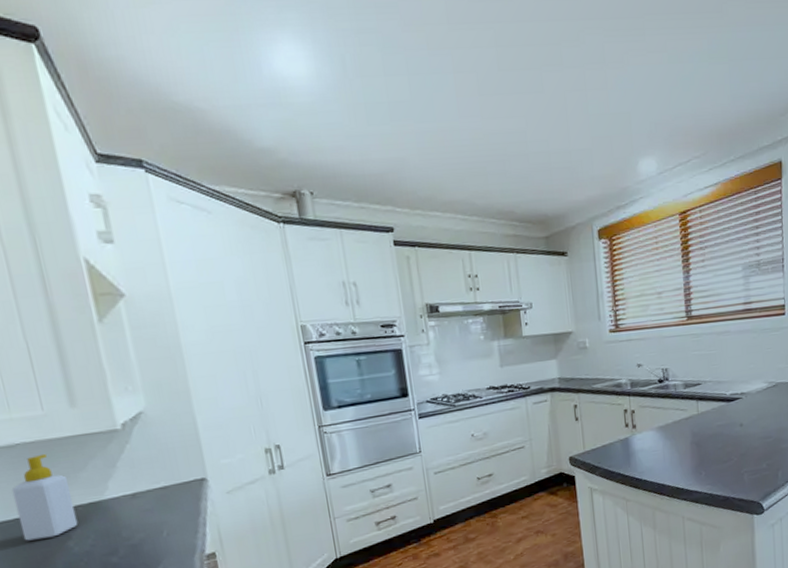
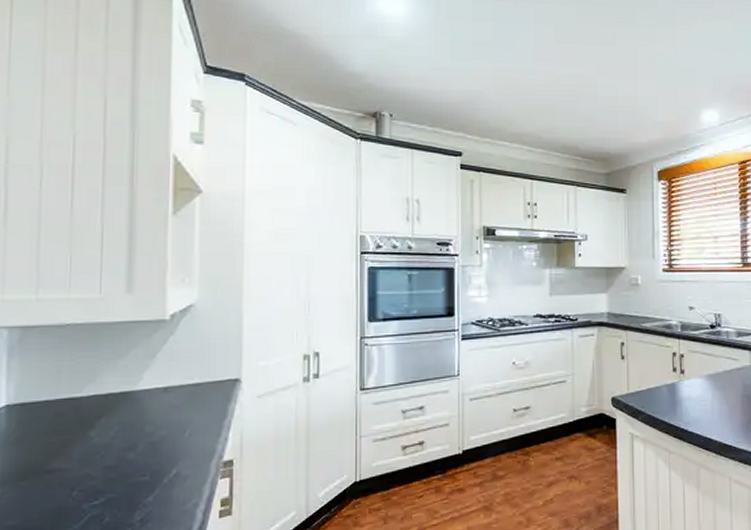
soap bottle: present [11,453,78,541] -> none [48,336,107,425]

